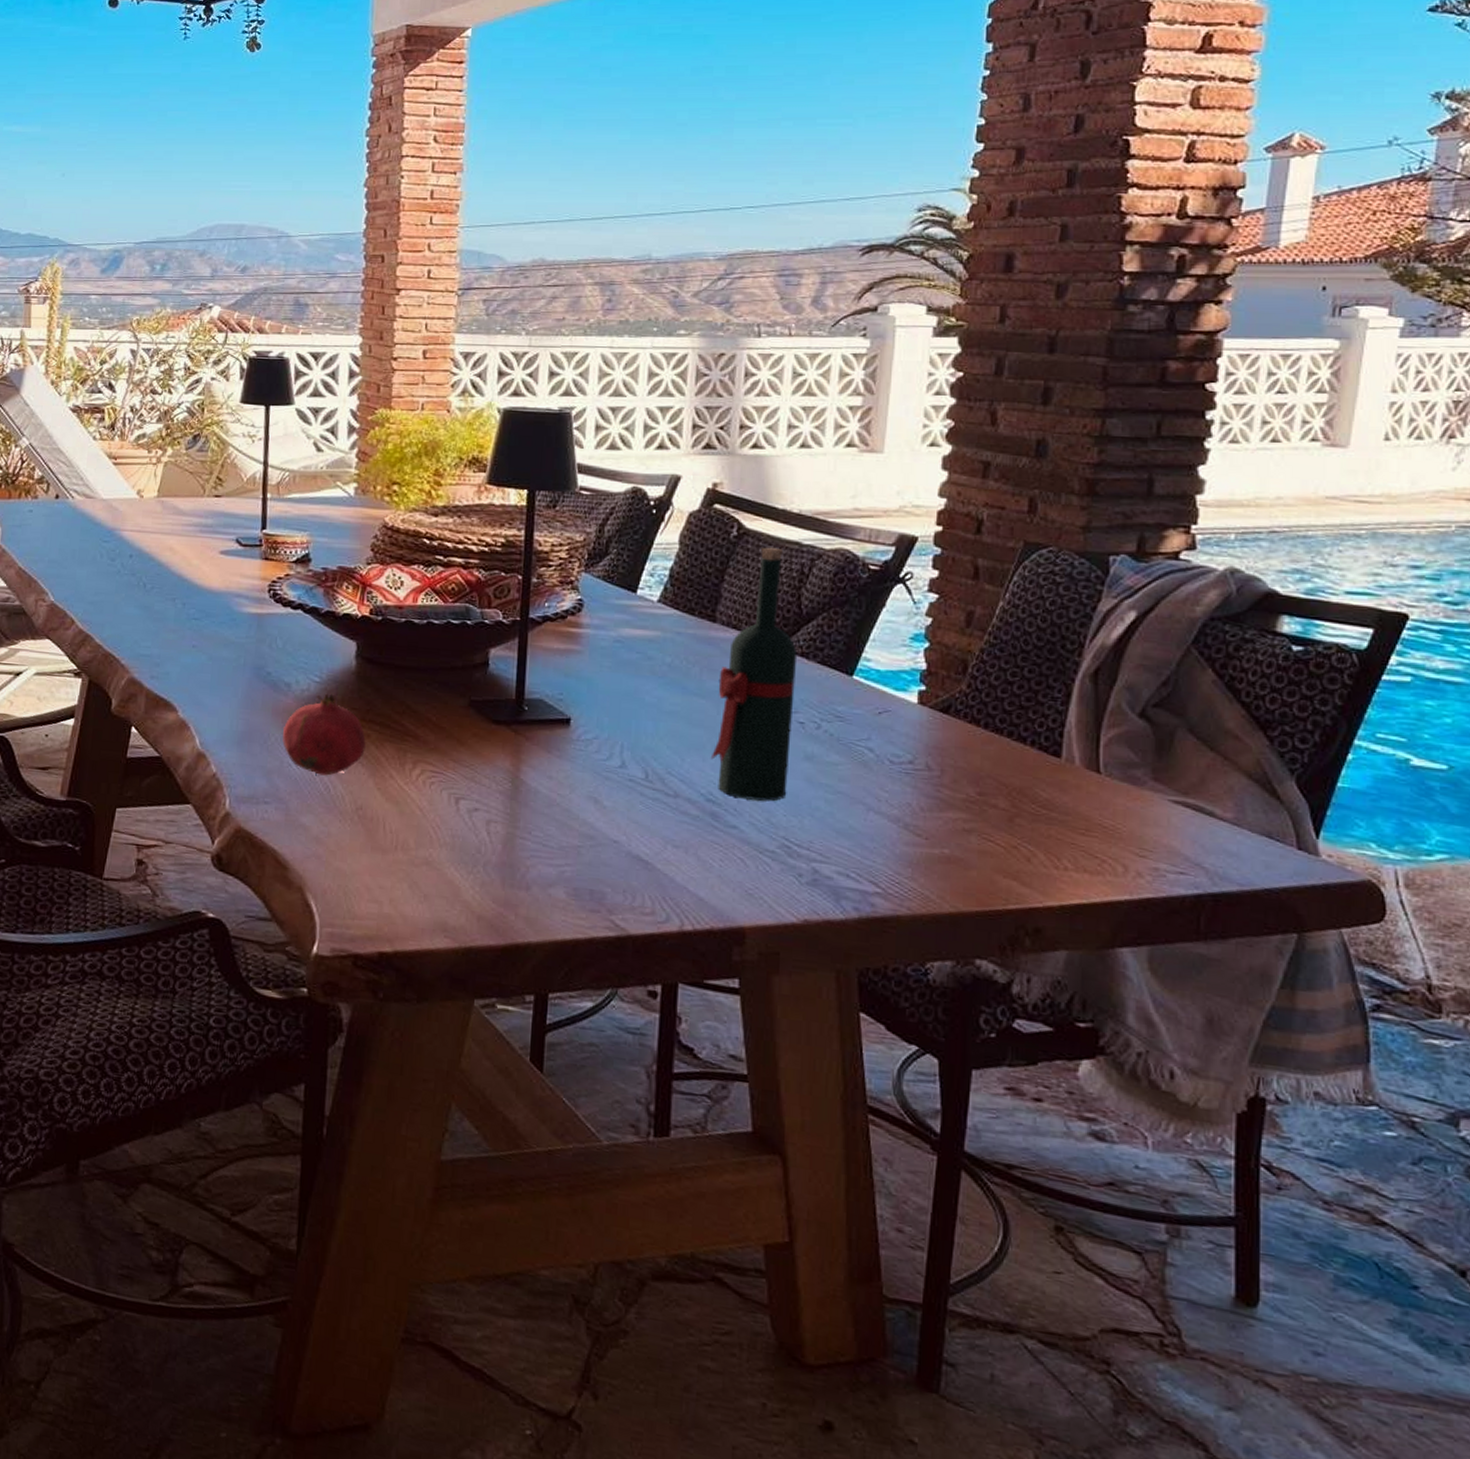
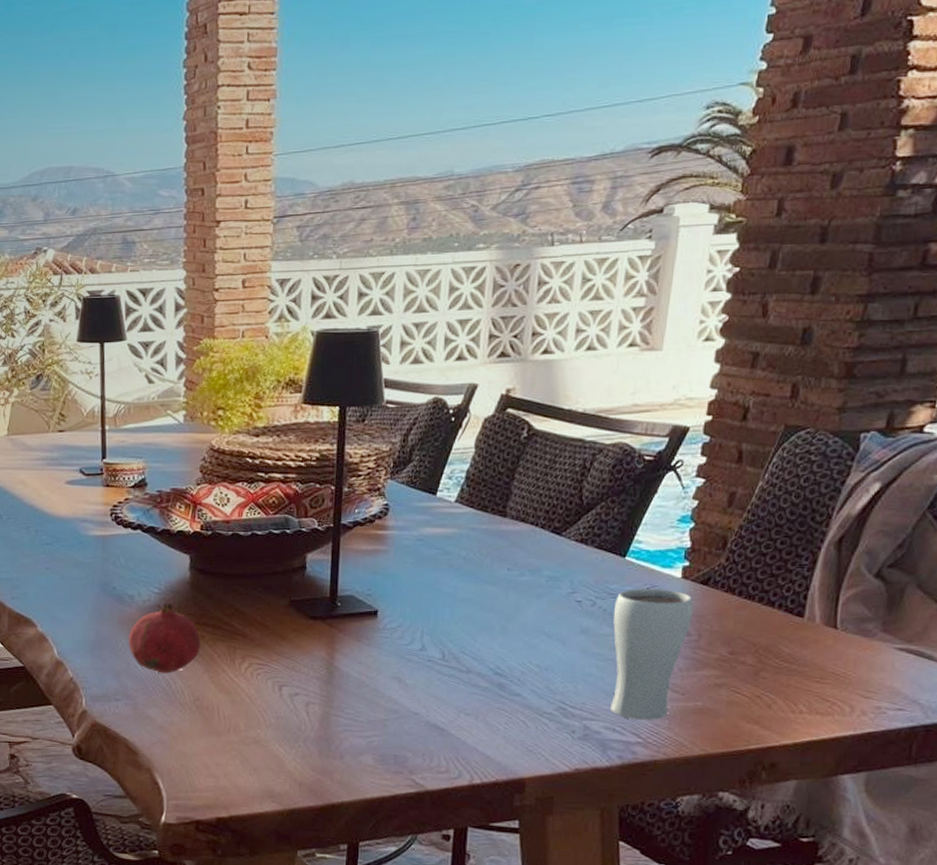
wine bottle: present [711,547,798,801] -> none [500,445,578,671]
drinking glass: none [841,712,934,867] -> present [610,589,694,720]

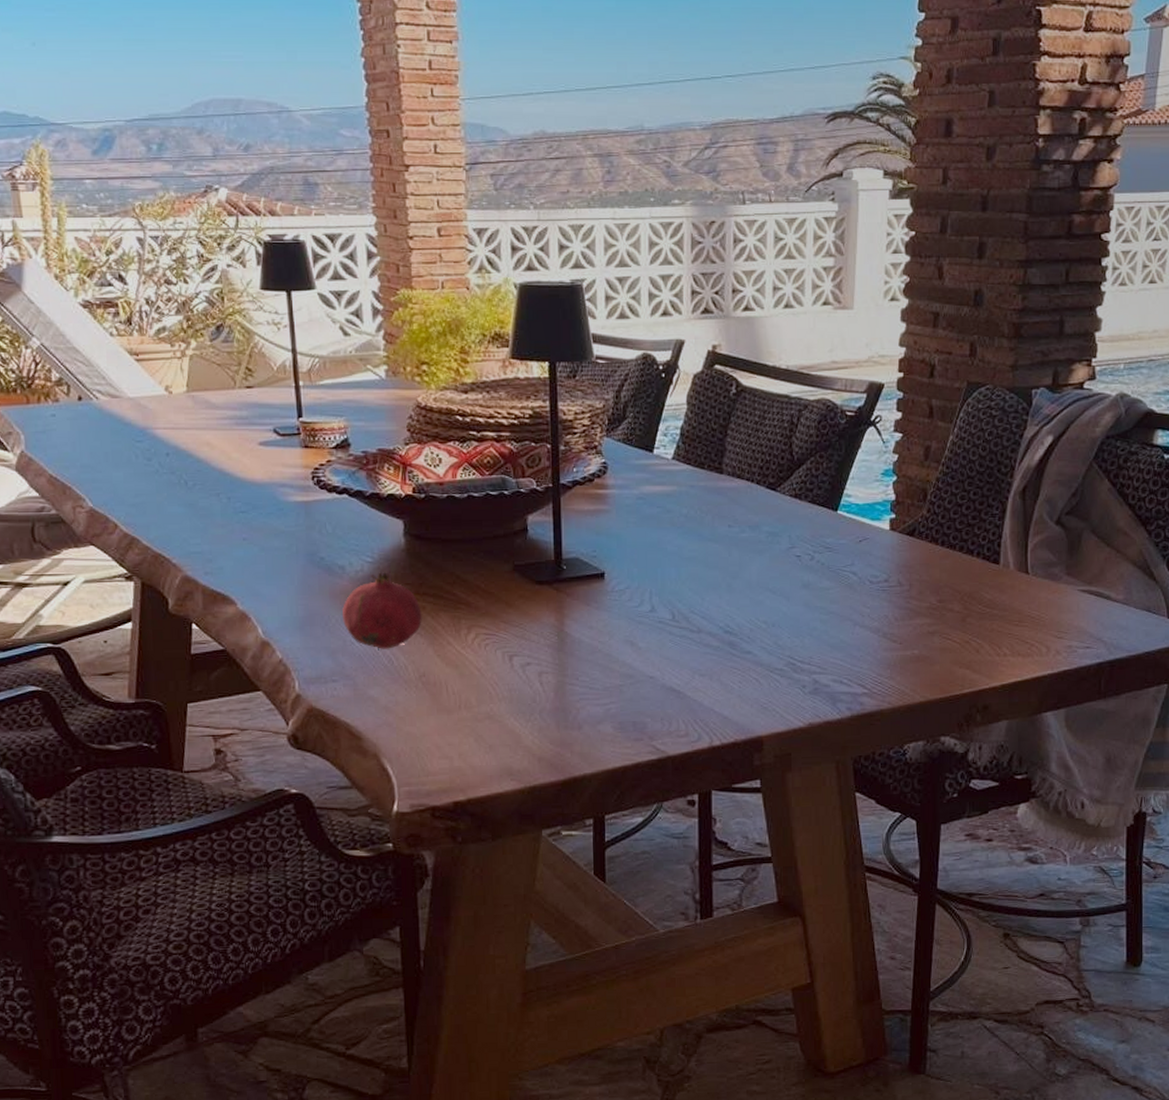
drinking glass: present [610,589,694,720] -> none [831,541,903,671]

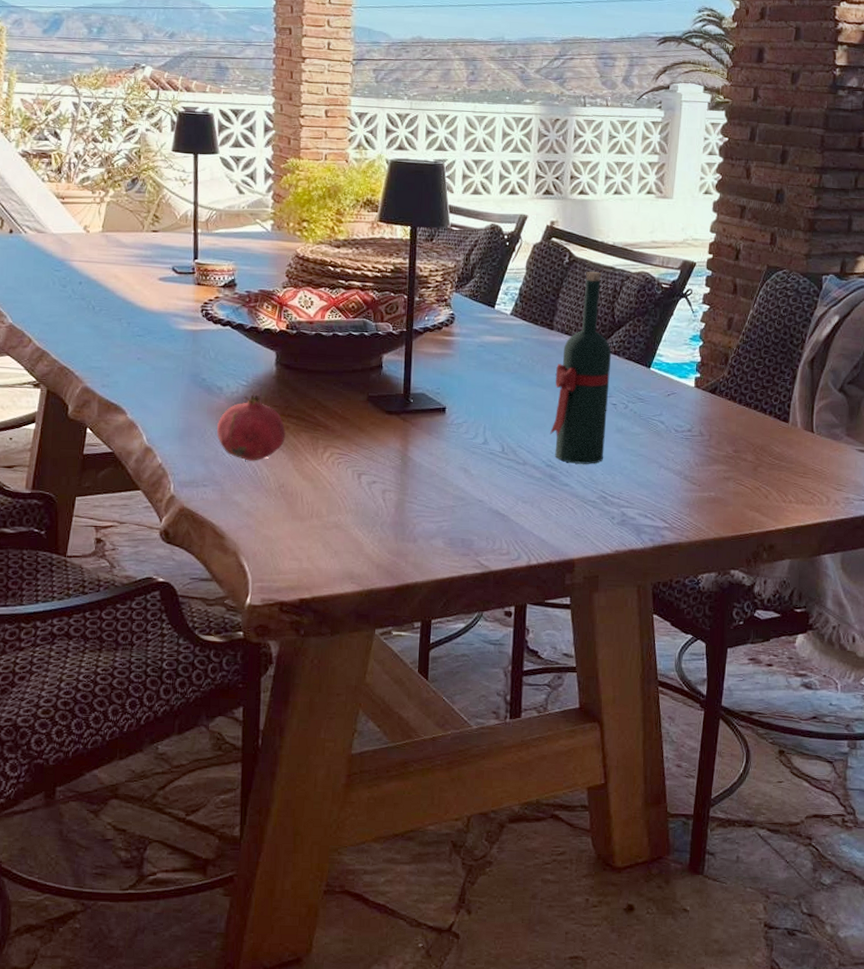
wine bottle: none [727,401,792,627] -> present [550,271,612,464]

